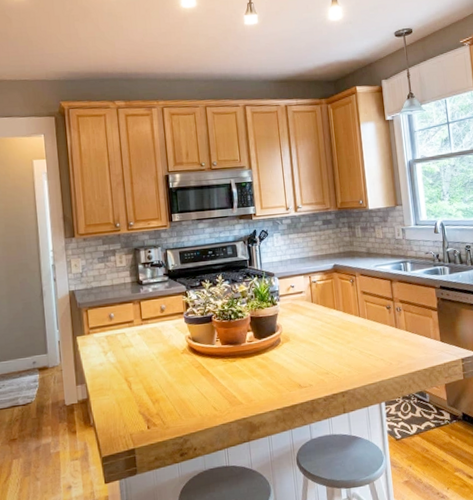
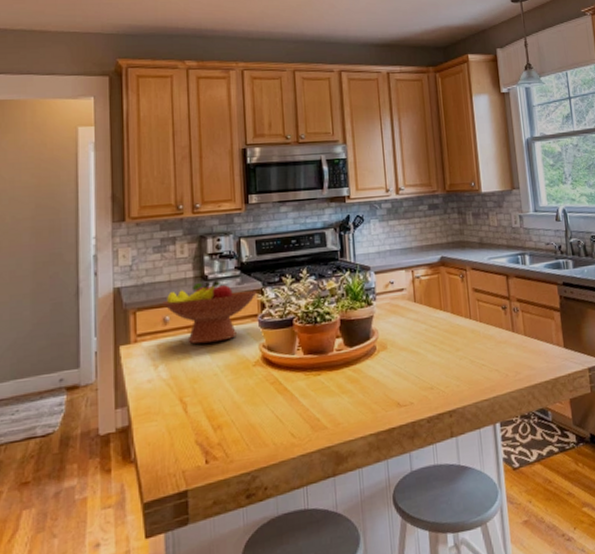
fruit bowl: none [108,283,182,336] -> present [162,279,257,344]

